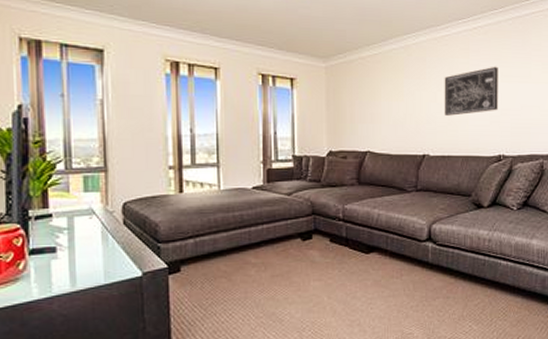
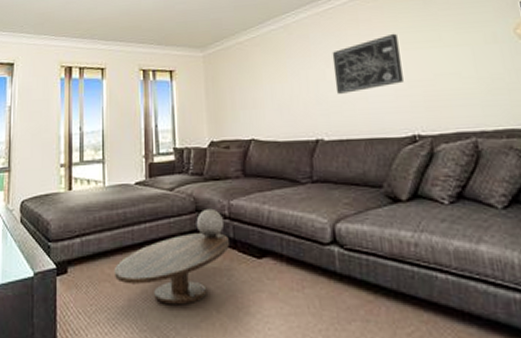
coffee table: none [231,232,342,295] -> present [115,232,229,305]
decorative sphere: none [312,212,339,237] -> present [196,208,225,238]

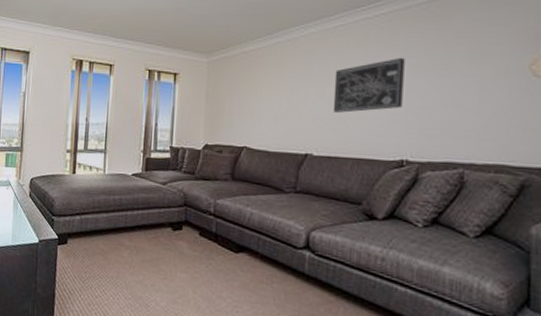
coffee table: present [115,232,229,305] -> none [108,223,211,283]
decorative sphere: present [196,208,225,238] -> none [183,204,209,230]

